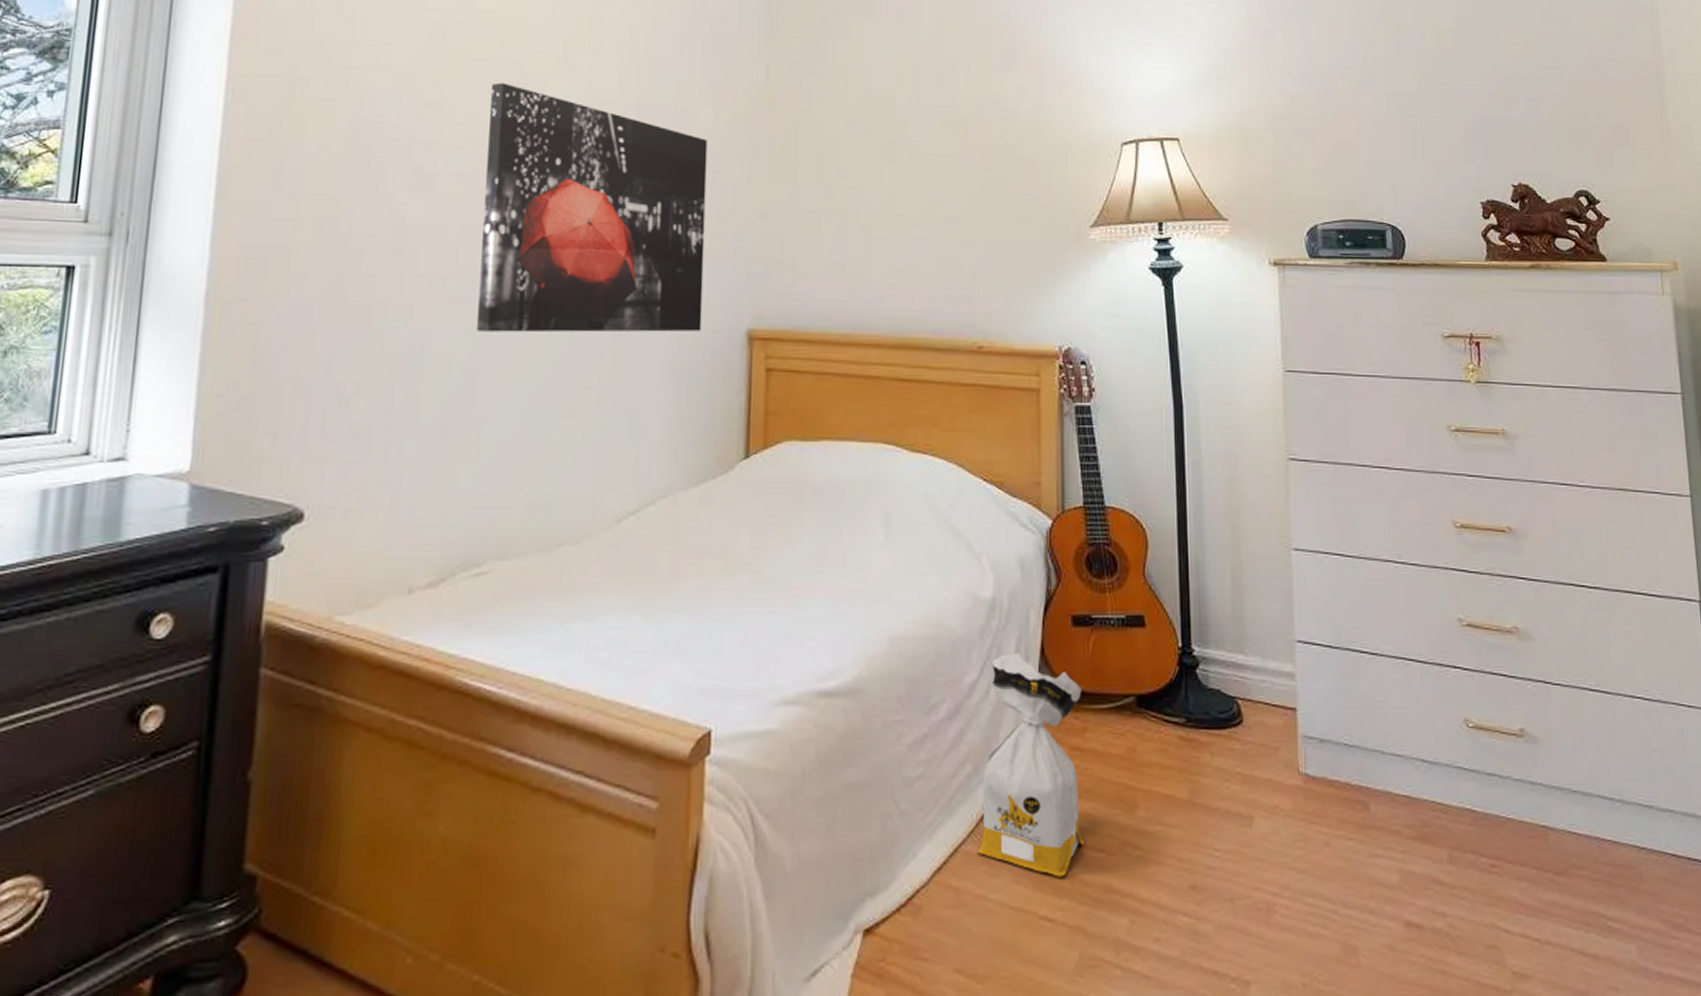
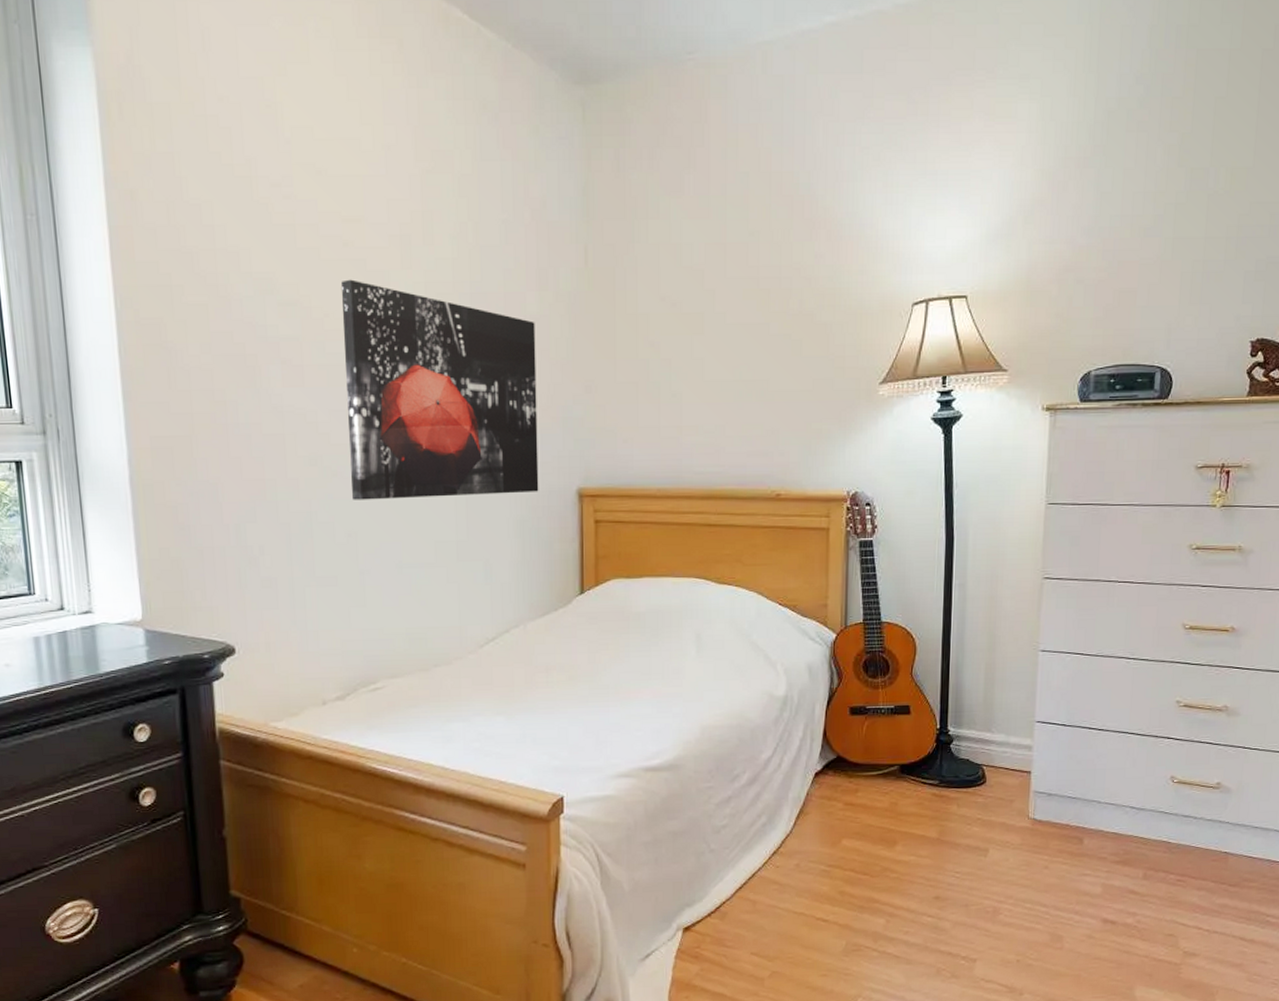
bag: present [977,654,1085,877] -> none [770,736,856,892]

